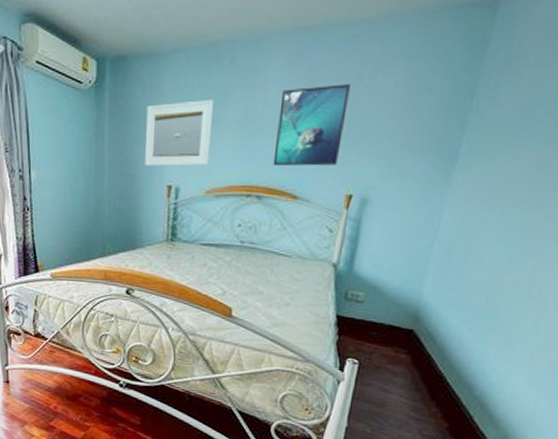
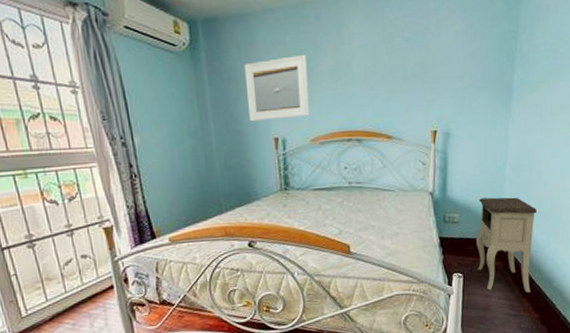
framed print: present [273,83,350,167] -> none [365,34,422,111]
nightstand: none [379,278,467,397] -> present [476,197,536,293]

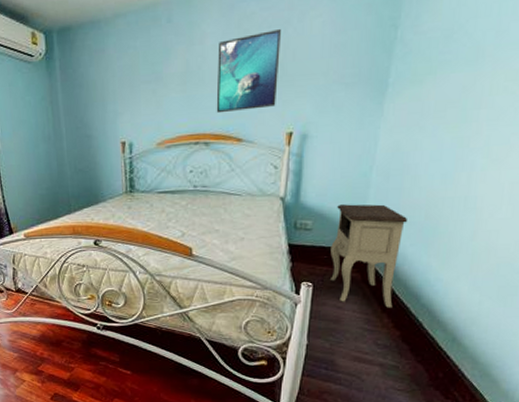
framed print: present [244,54,310,122] -> none [95,57,157,127]
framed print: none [365,34,422,111] -> present [216,28,281,114]

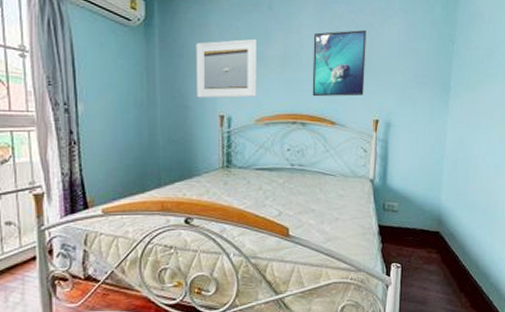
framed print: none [95,57,157,127] -> present [196,38,256,98]
nightstand: present [330,204,407,308] -> none [415,188,473,288]

